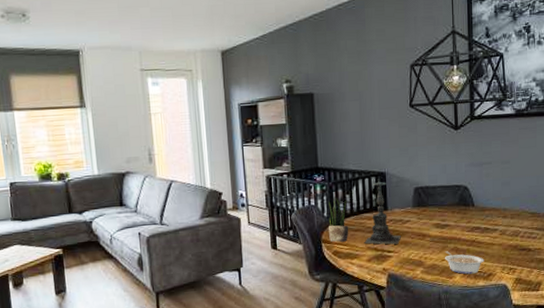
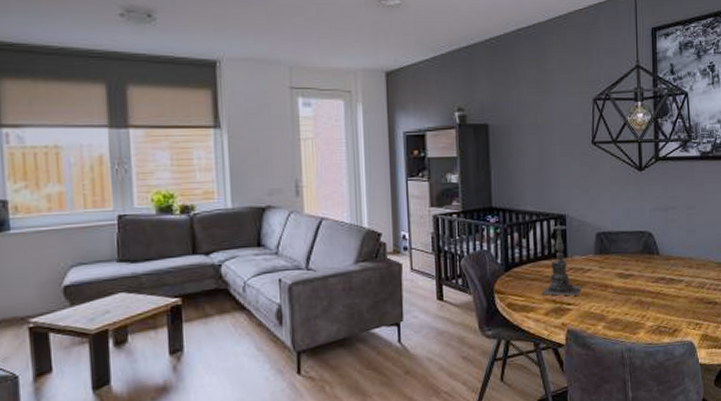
potted plant: present [328,195,349,242] -> none [501,240,525,293]
legume: present [445,251,484,275] -> none [628,304,670,330]

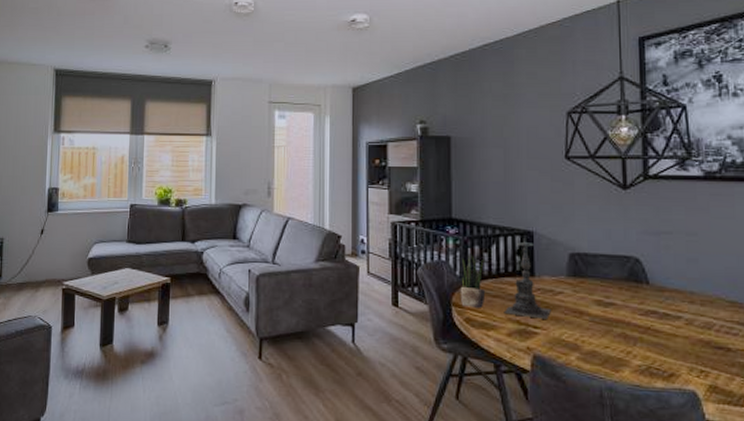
potted plant: none [501,240,525,293] -> present [460,252,486,308]

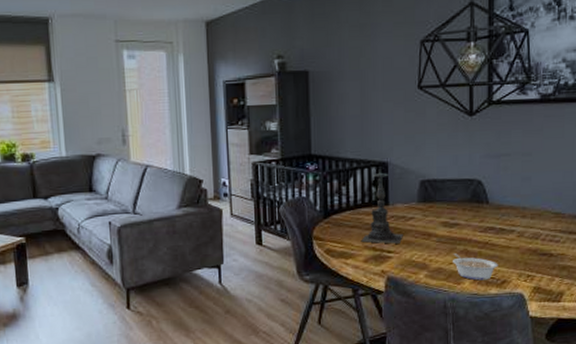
potted plant: present [460,252,486,308] -> none [320,187,344,240]
legume: none [609,336,664,371] -> present [453,253,498,281]

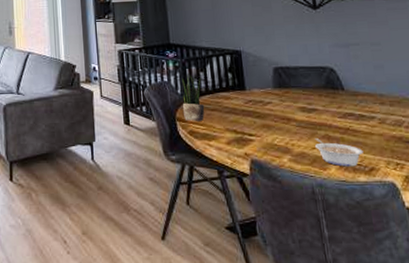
potted plant: none [320,187,344,240] -> present [182,72,205,121]
candle holder: present [361,169,403,244] -> none [222,57,263,127]

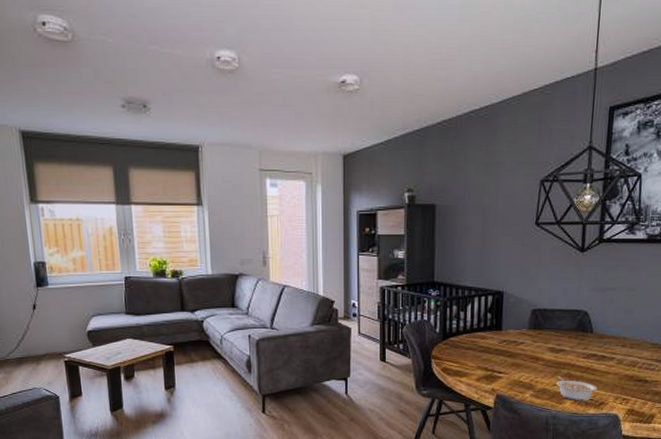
potted plant: present [182,72,205,121] -> none [439,312,462,359]

